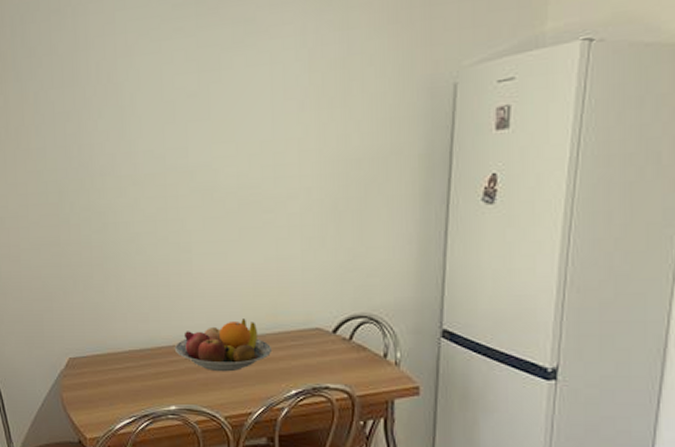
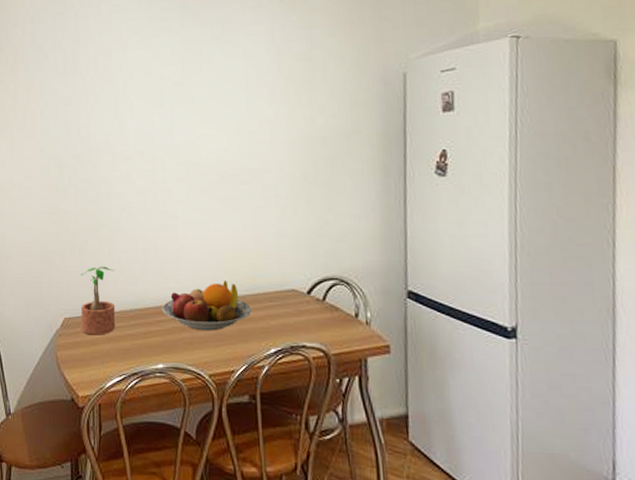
potted plant: none [86,303,125,376] -> present [81,266,116,335]

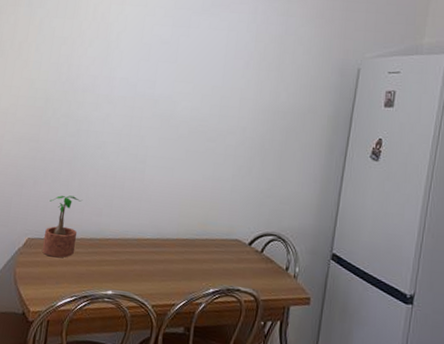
fruit bowl: present [162,281,253,331] -> none [119,224,199,267]

